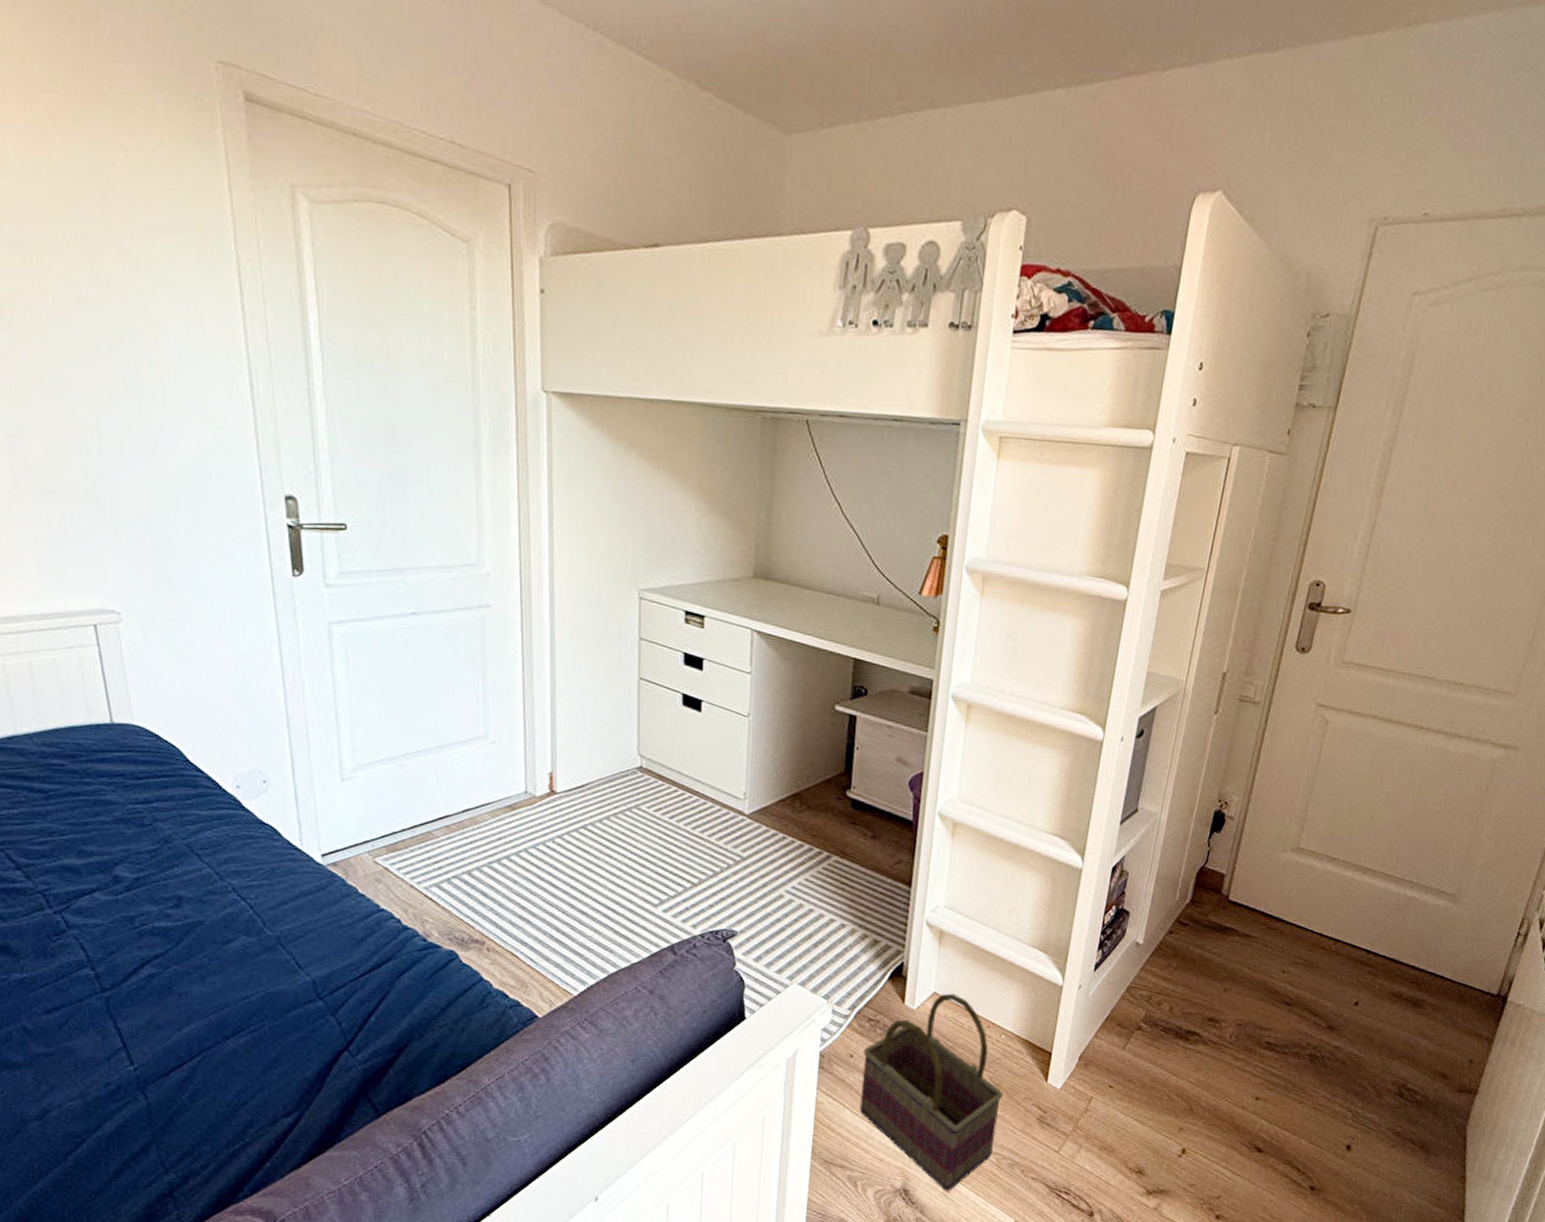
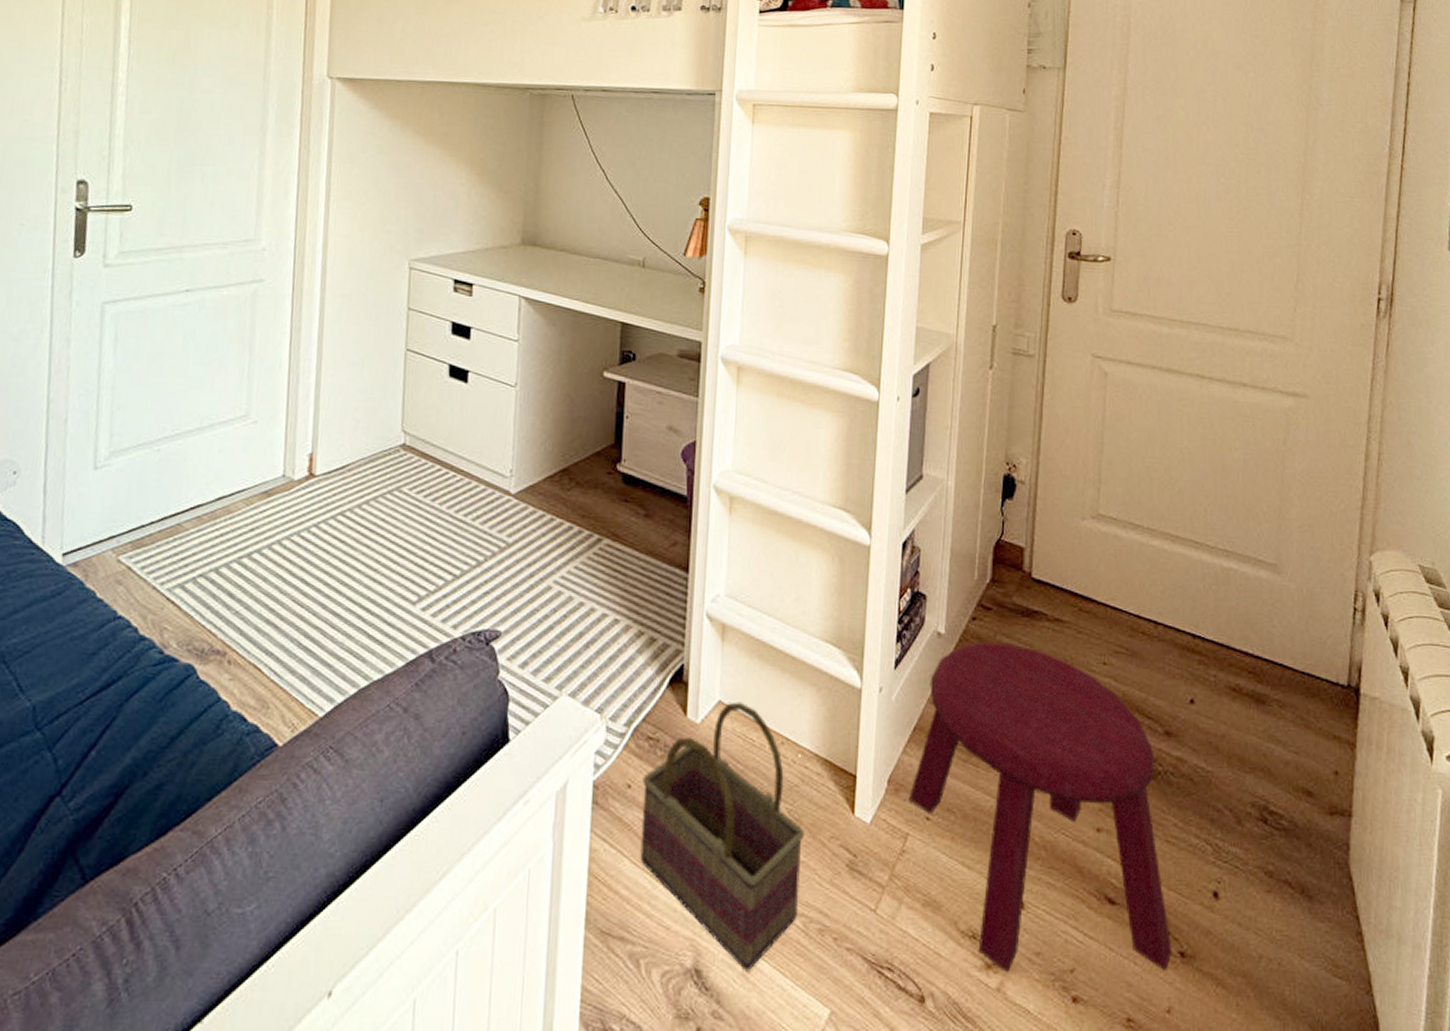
stool: none [1095,951,1316,1199] -> present [908,641,1172,972]

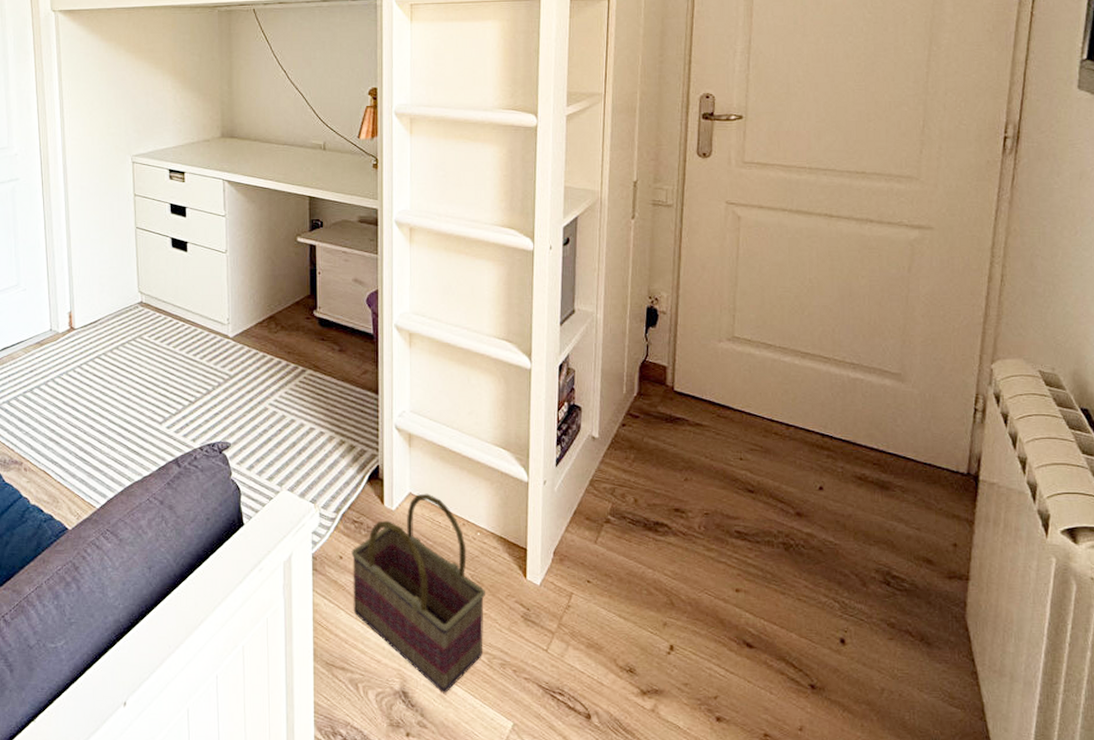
stool: present [908,641,1172,972] -> none [571,443,804,699]

